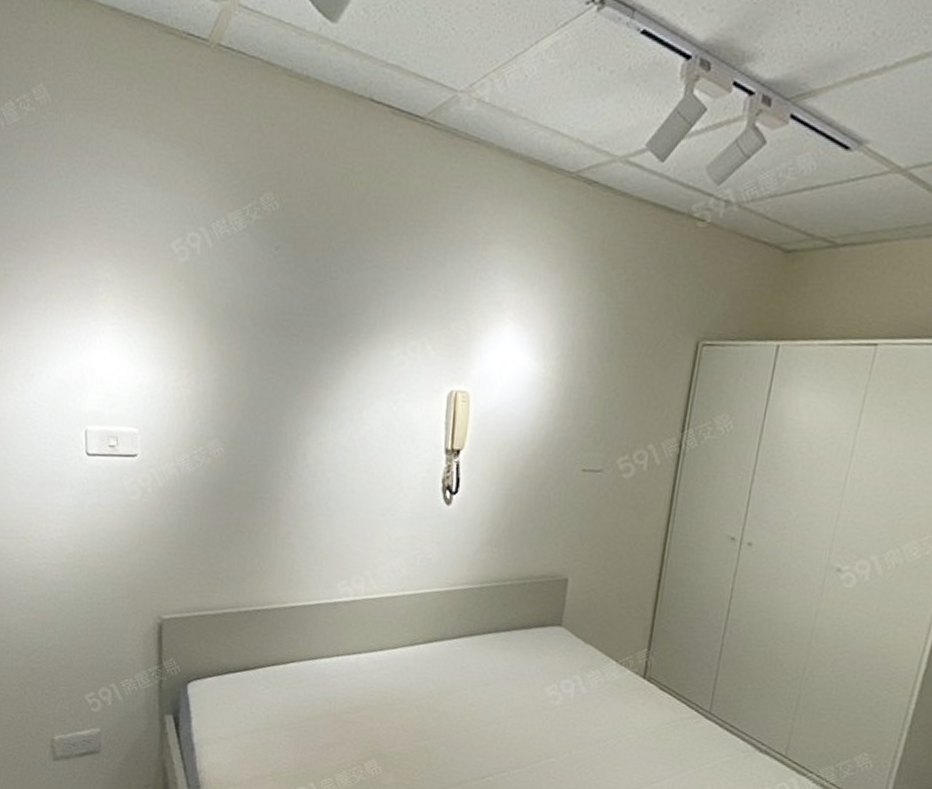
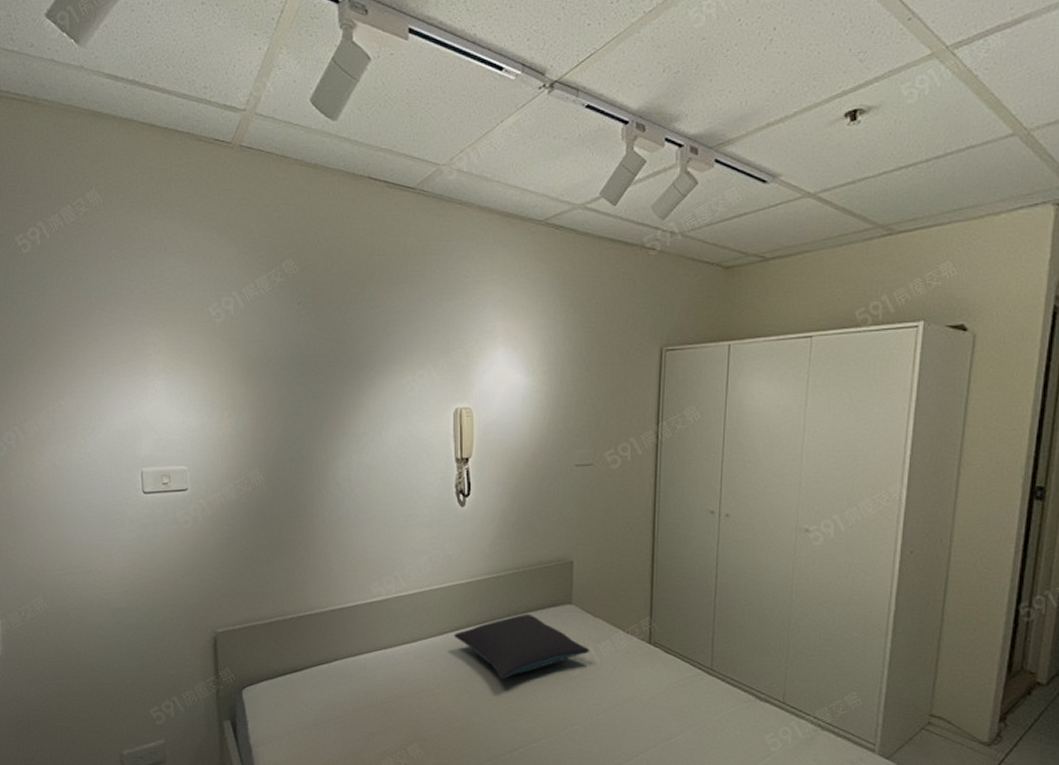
pillow: none [426,632,577,701] -> present [454,613,590,679]

